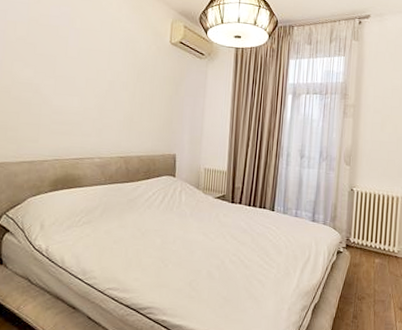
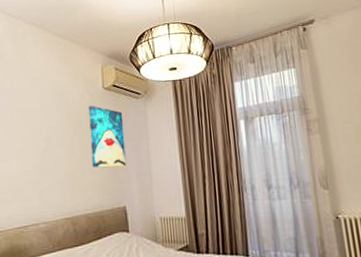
wall art: none [150,58,185,119] -> present [89,106,126,168]

